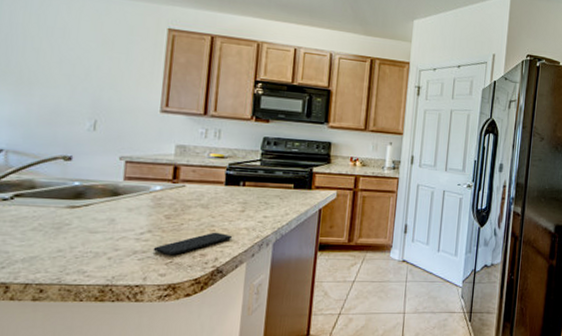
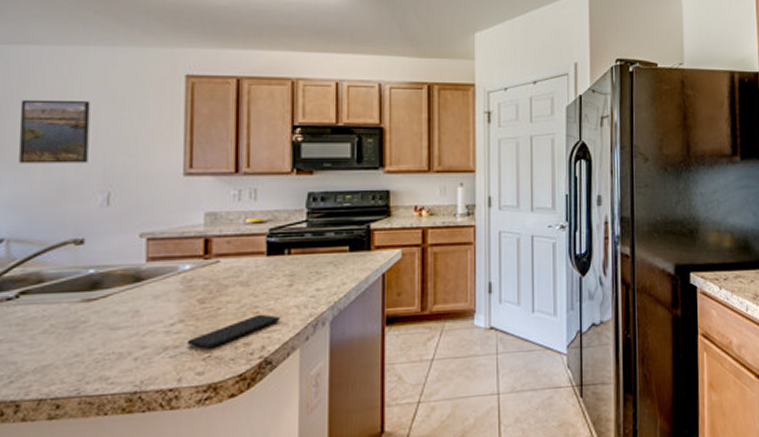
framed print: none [20,33,85,94] -> present [19,99,91,164]

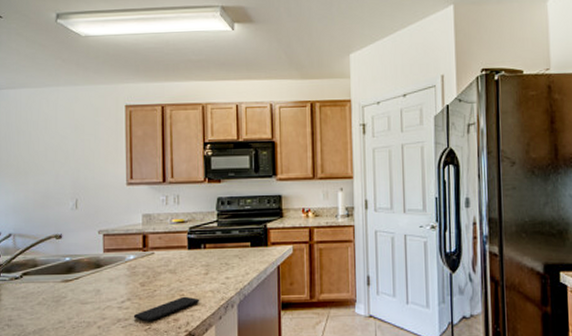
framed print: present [19,99,91,164] -> none [18,128,62,178]

